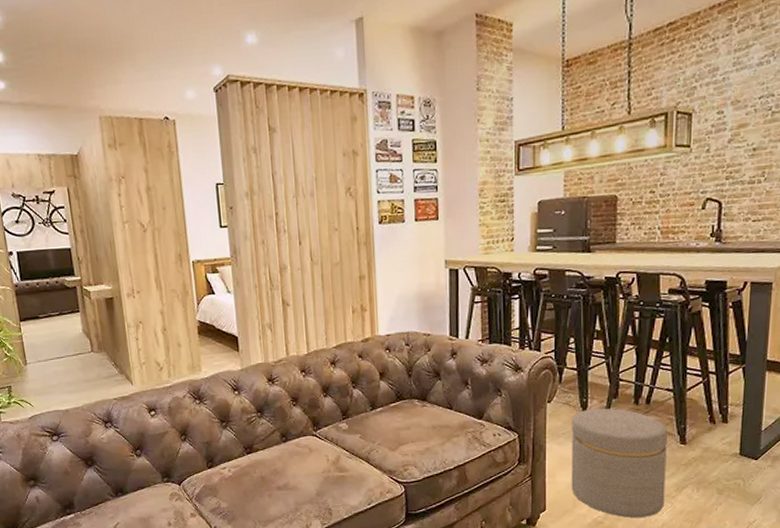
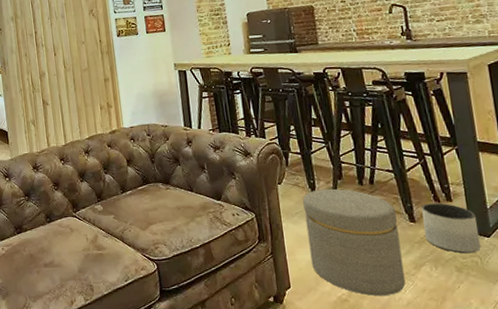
planter: none [692,424,749,476] -> present [421,203,481,254]

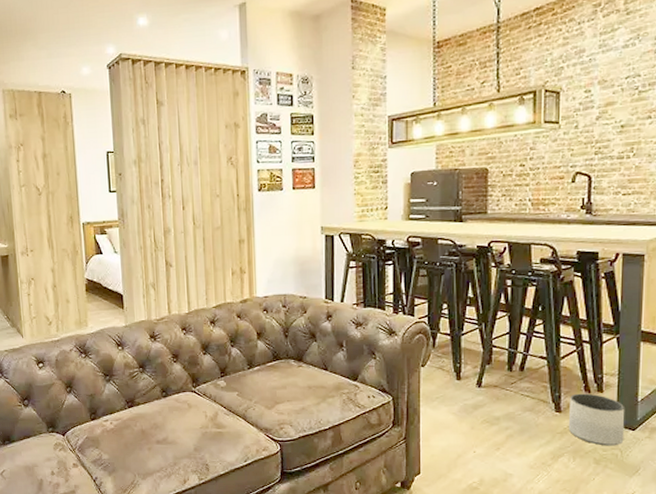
ottoman: present [303,188,406,296] -> none [446,373,543,484]

